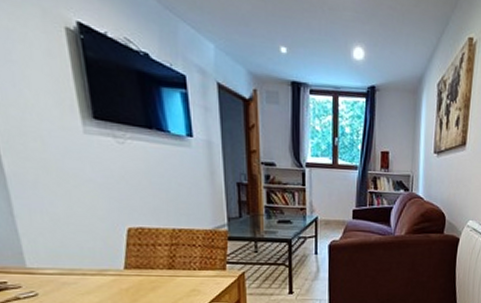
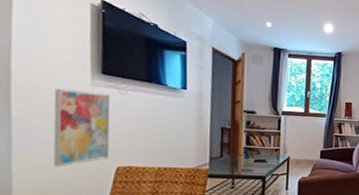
wall art: none [44,136,118,228] -> present [53,88,111,167]

